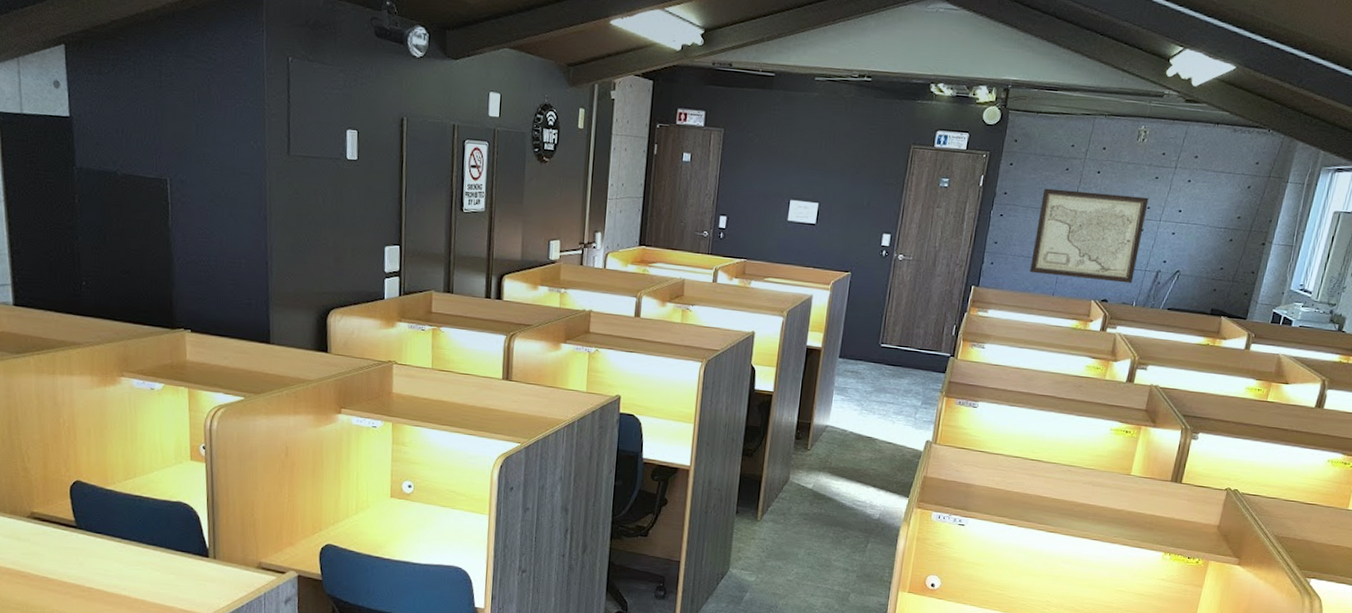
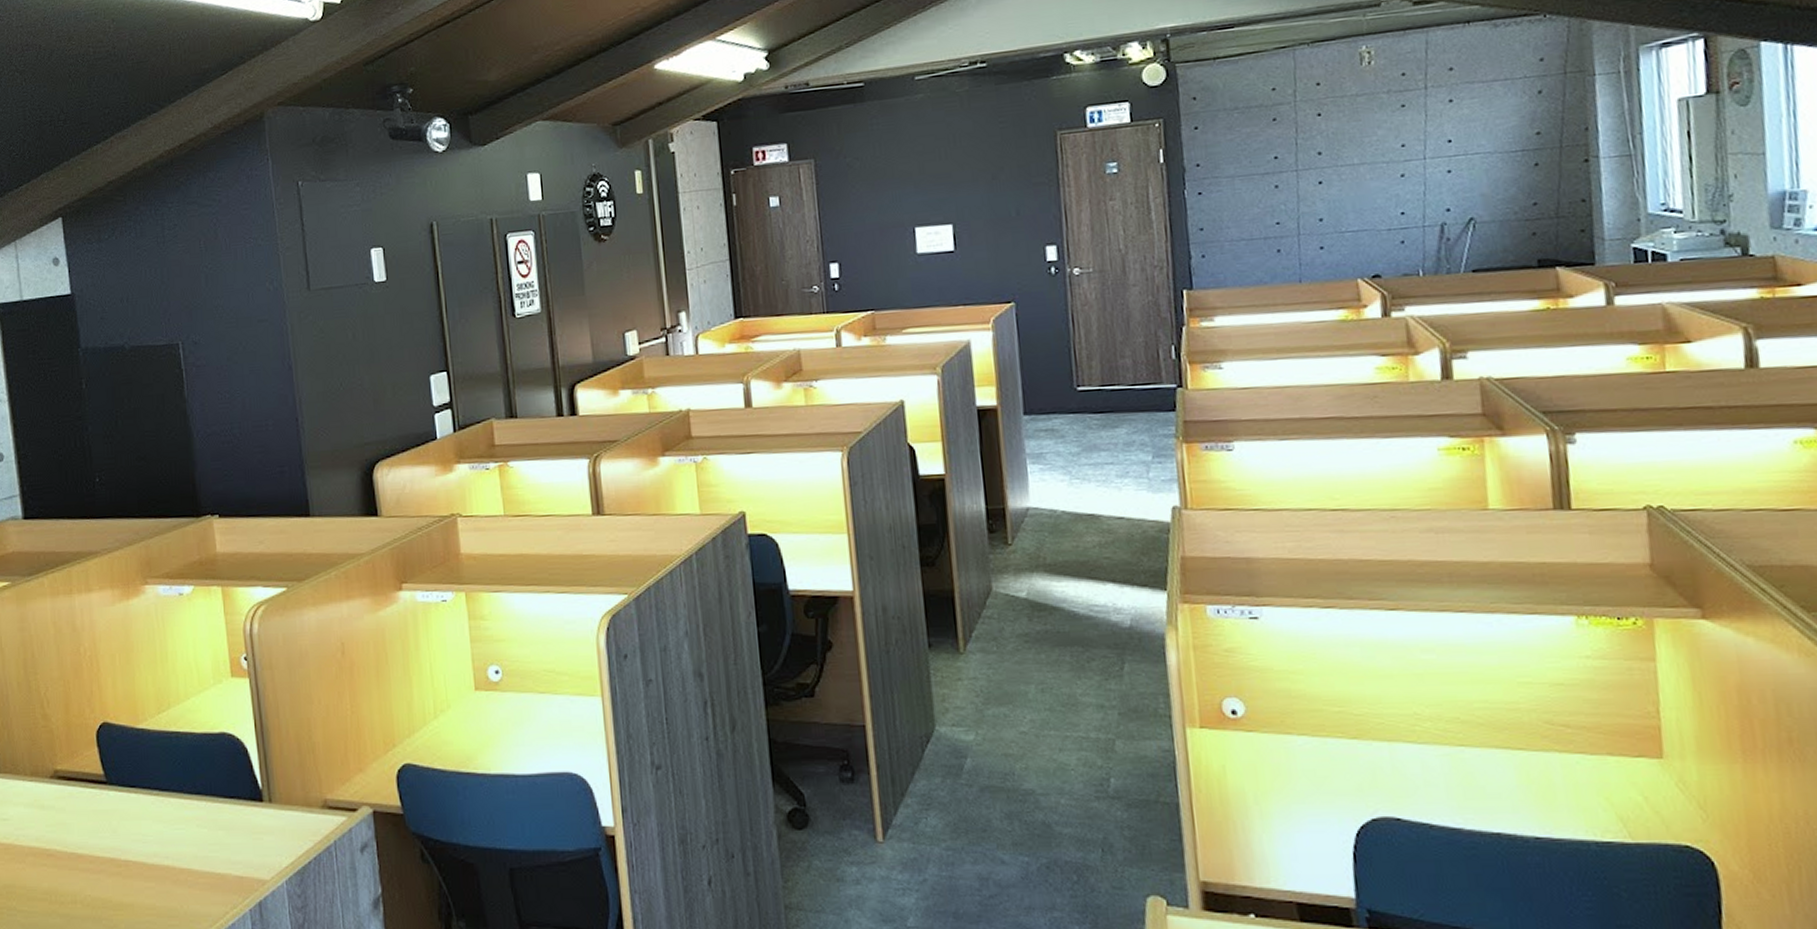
wall art: present [1030,188,1149,284] -> none [1249,132,1410,259]

